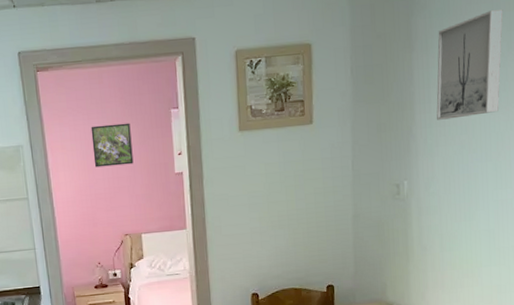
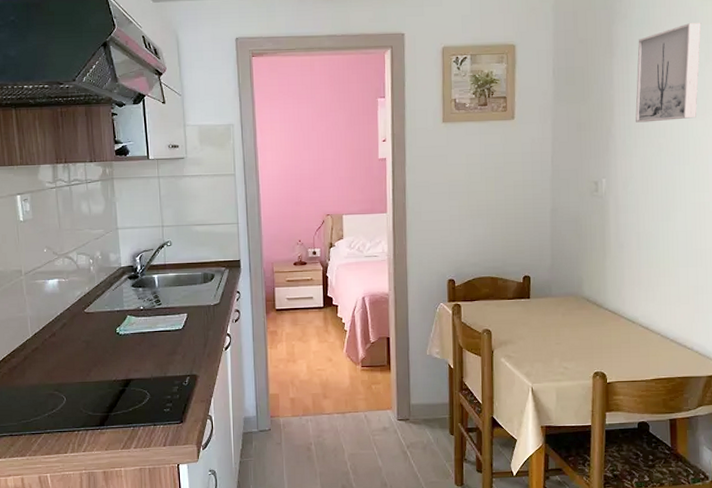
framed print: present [91,122,134,168] -> none [300,109,339,149]

